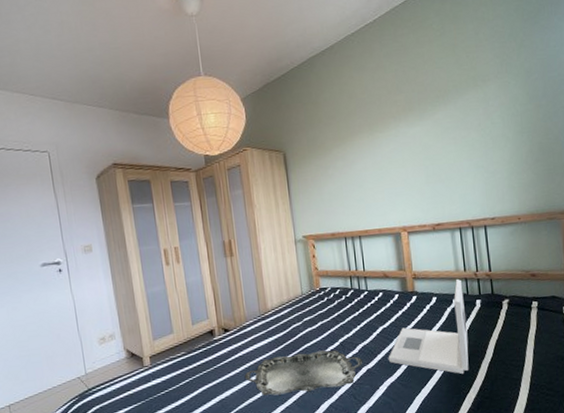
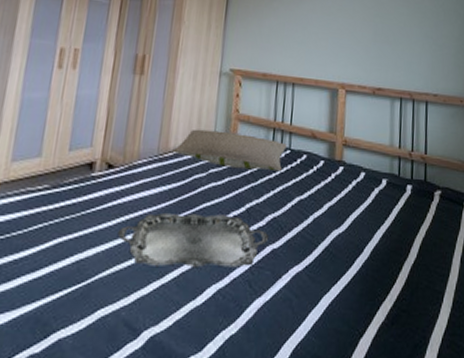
pillow: none [271,286,364,315] -> present [172,129,287,172]
laptop: present [388,279,469,375] -> none [299,156,395,276]

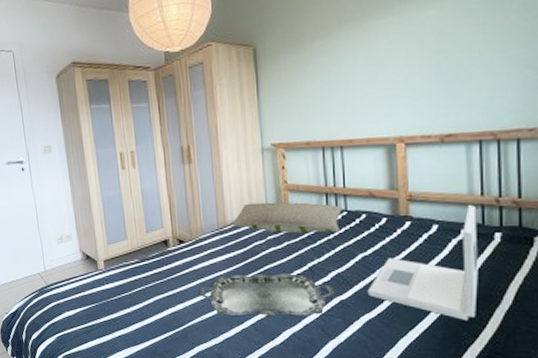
laptop: none [299,156,395,276] -> present [367,205,478,321]

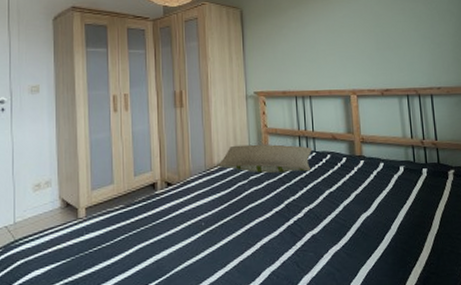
serving tray: present [198,273,336,316] -> none [184,212,308,259]
laptop: present [367,205,478,321] -> none [333,146,415,247]

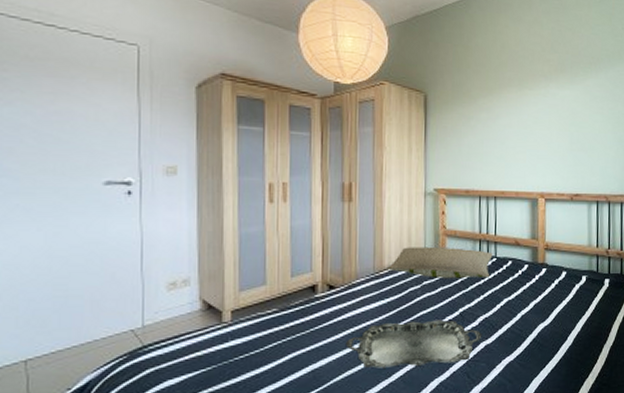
serving tray: none [184,212,308,259] -> present [345,320,482,368]

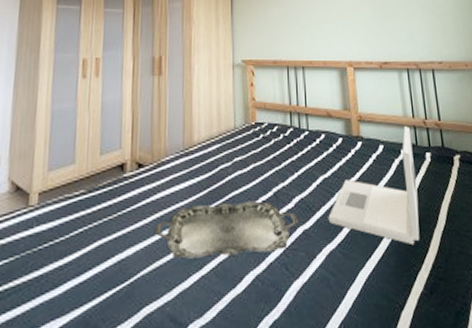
pillow: present [387,246,493,279] -> none [197,120,305,155]
laptop: none [509,255,594,358] -> present [328,127,420,246]

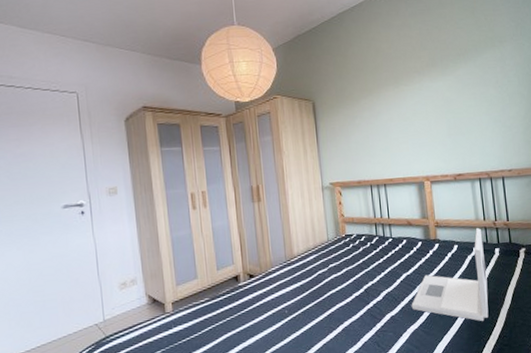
serving tray: present [154,201,299,259] -> none [268,297,387,343]

